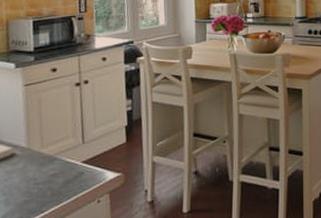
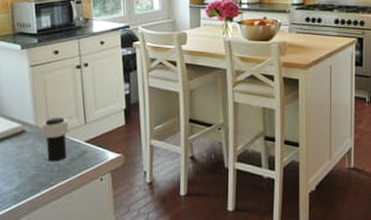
cup: none [34,137,65,186] -> present [41,117,69,162]

